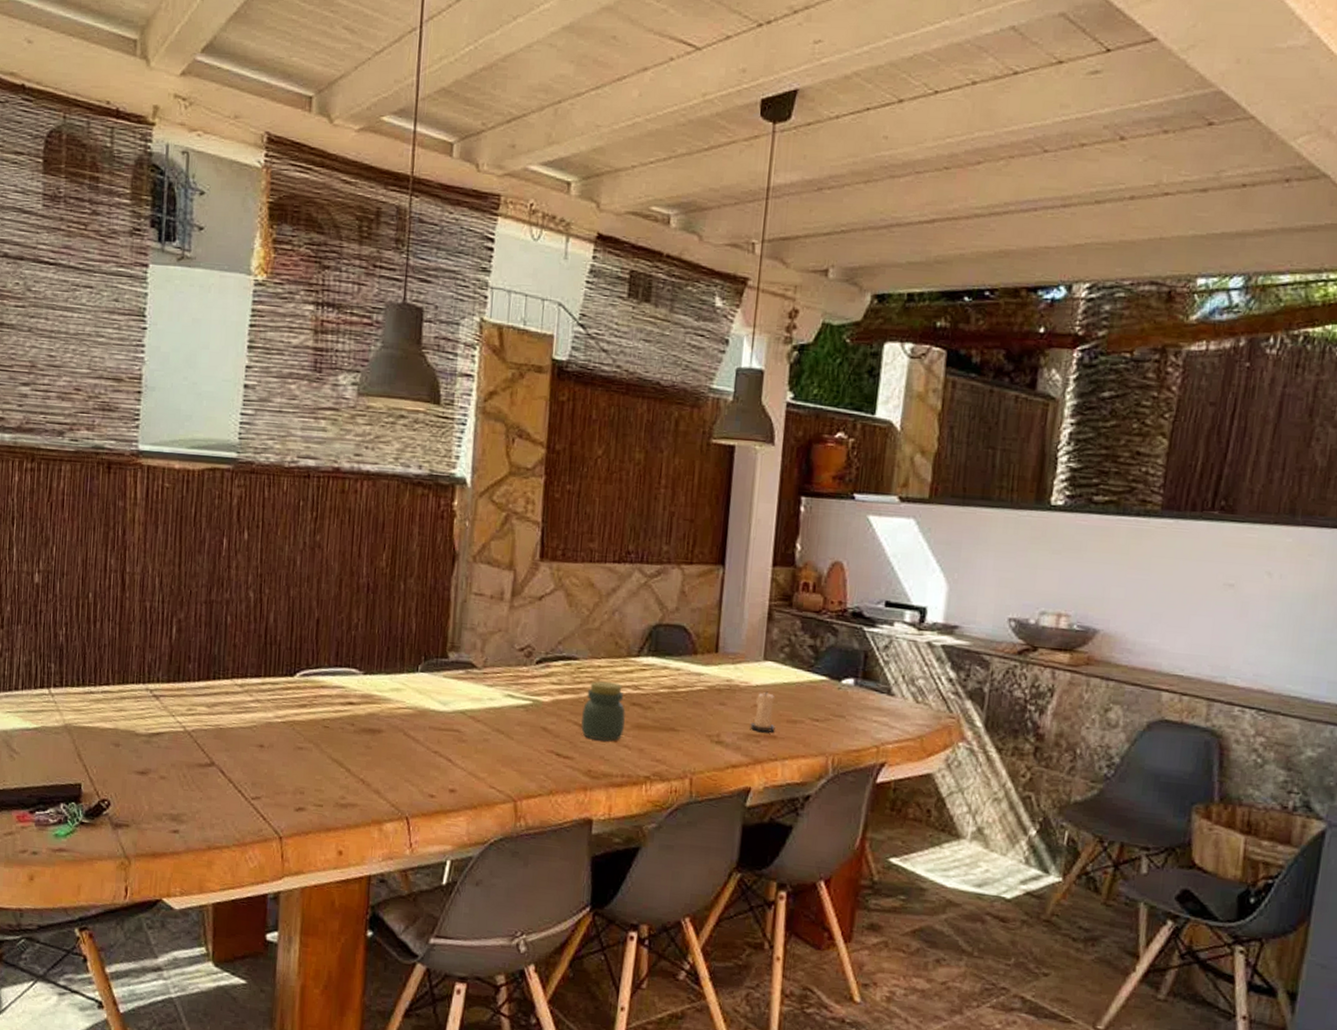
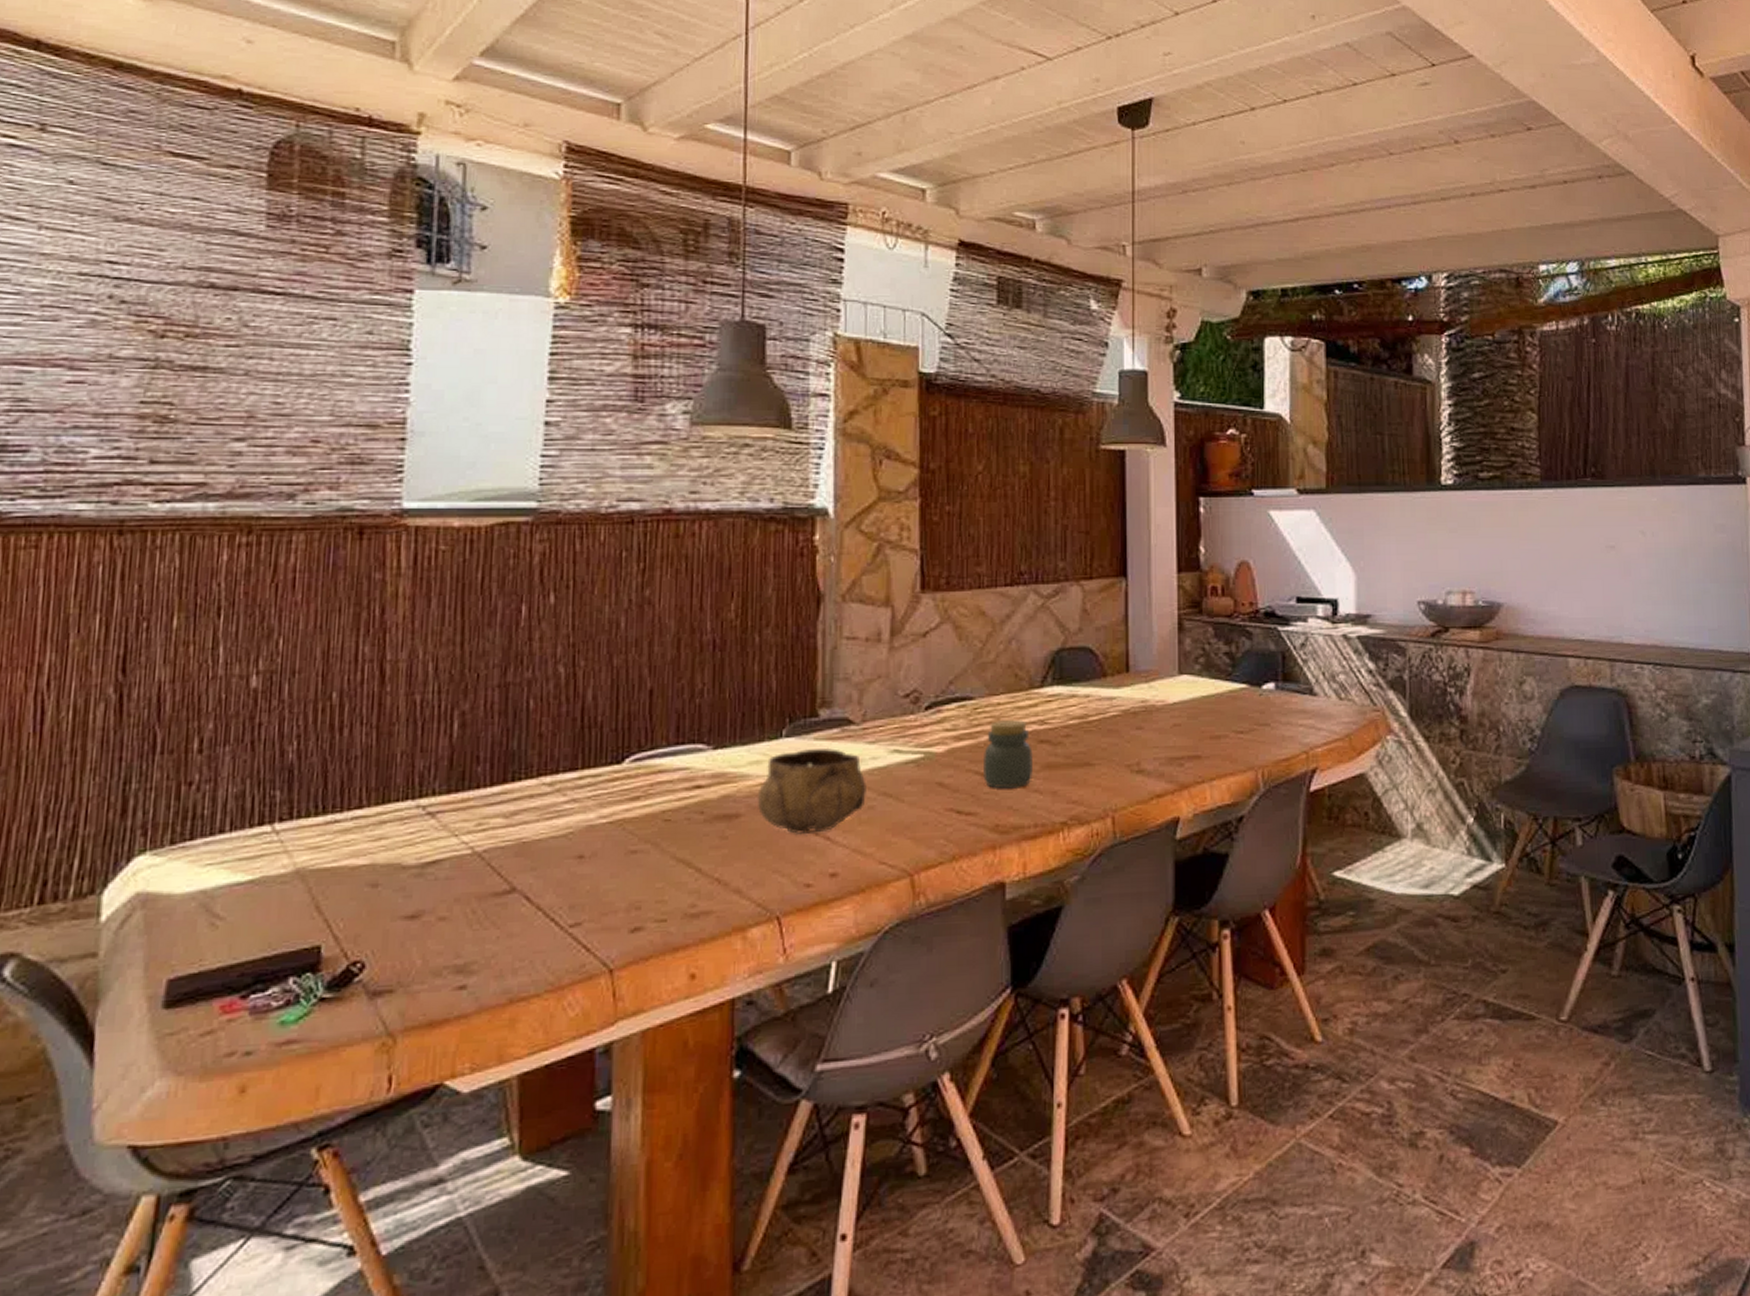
decorative bowl: none [395,684,484,755] -> present [757,747,867,835]
candle: present [750,691,775,732] -> none [1172,708,1198,753]

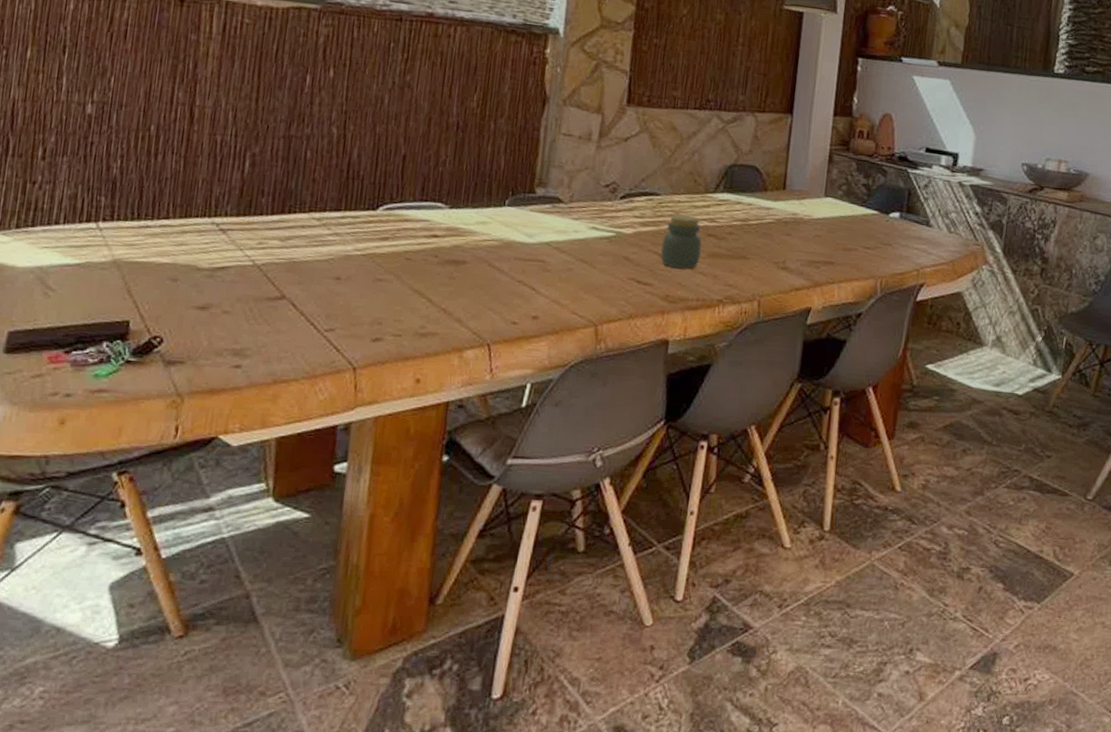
decorative bowl: present [757,747,867,835] -> none [480,217,568,284]

